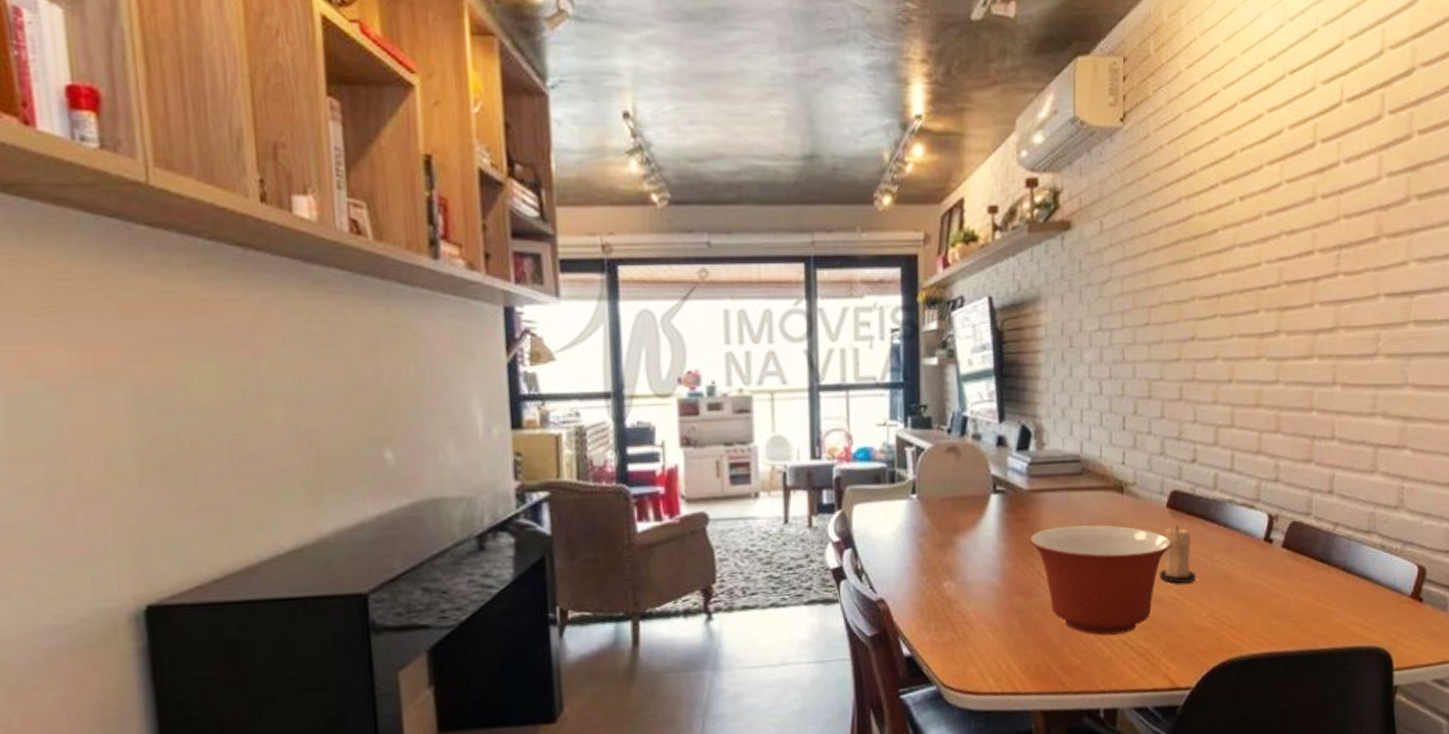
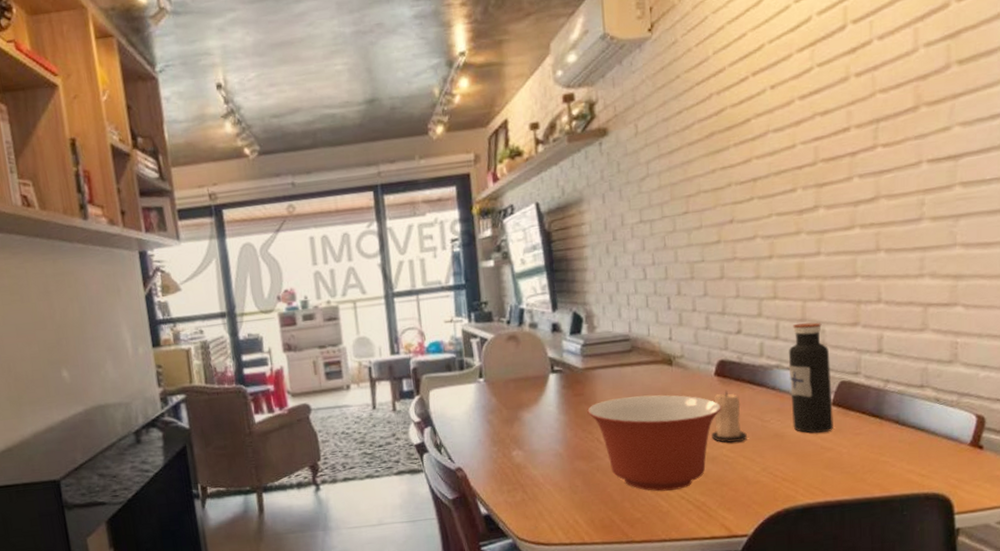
water bottle: none [1241,456,1283,577] -> present [788,322,833,433]

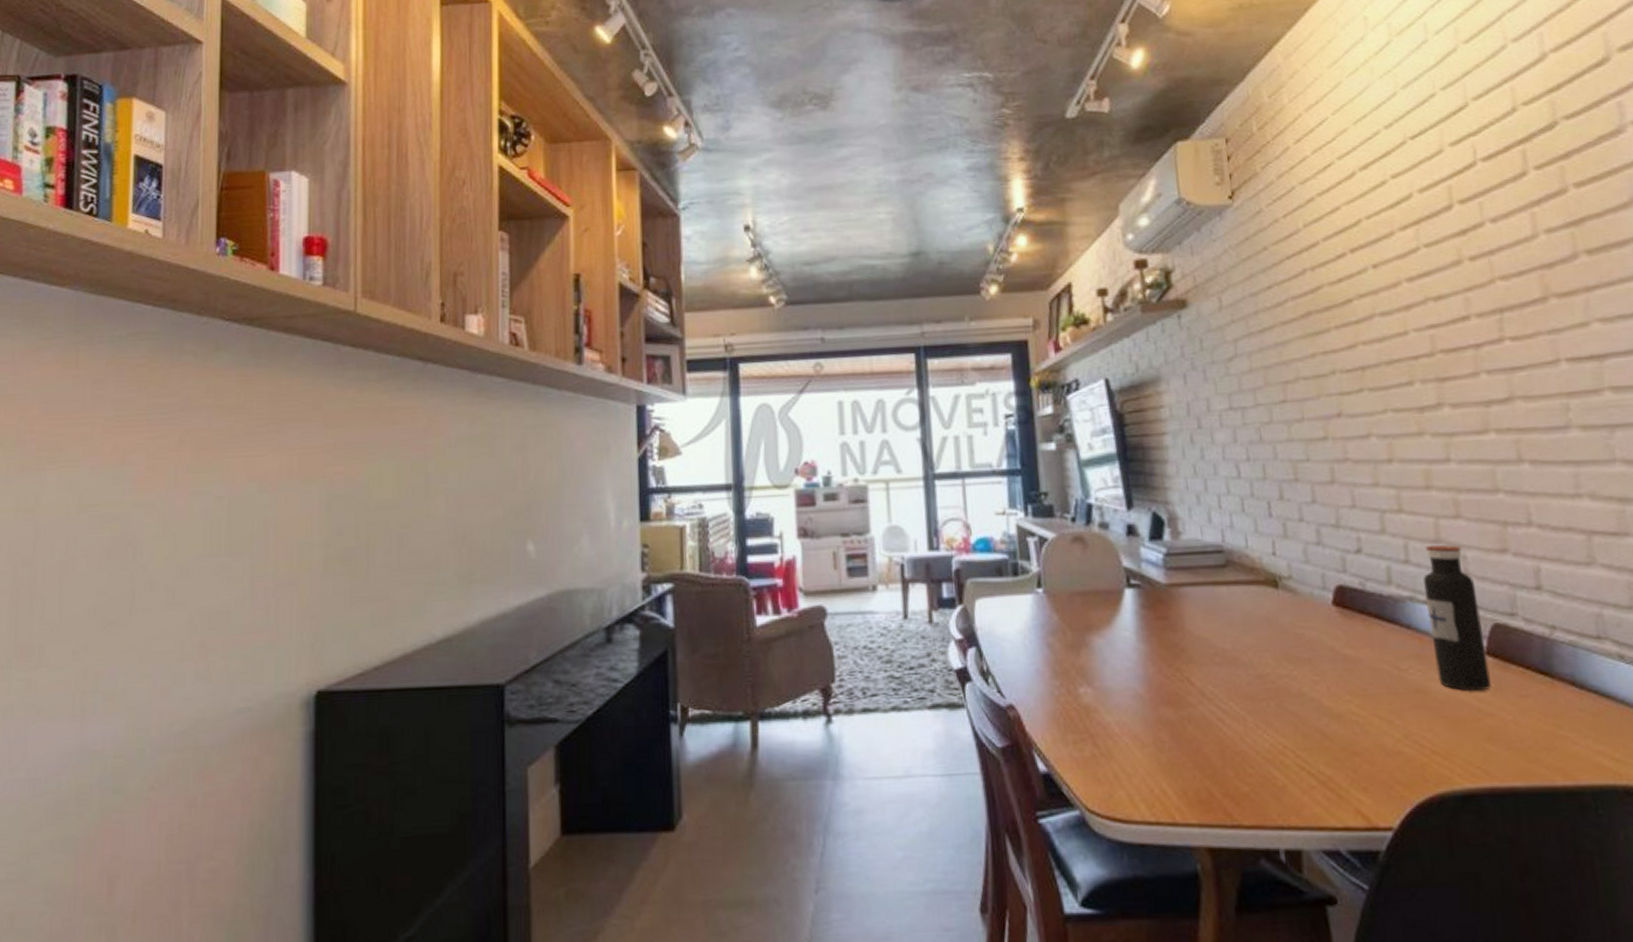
mixing bowl: present [587,394,721,492] -> none [1173,624,1344,757]
candle: present [710,390,747,443] -> none [1333,625,1381,696]

